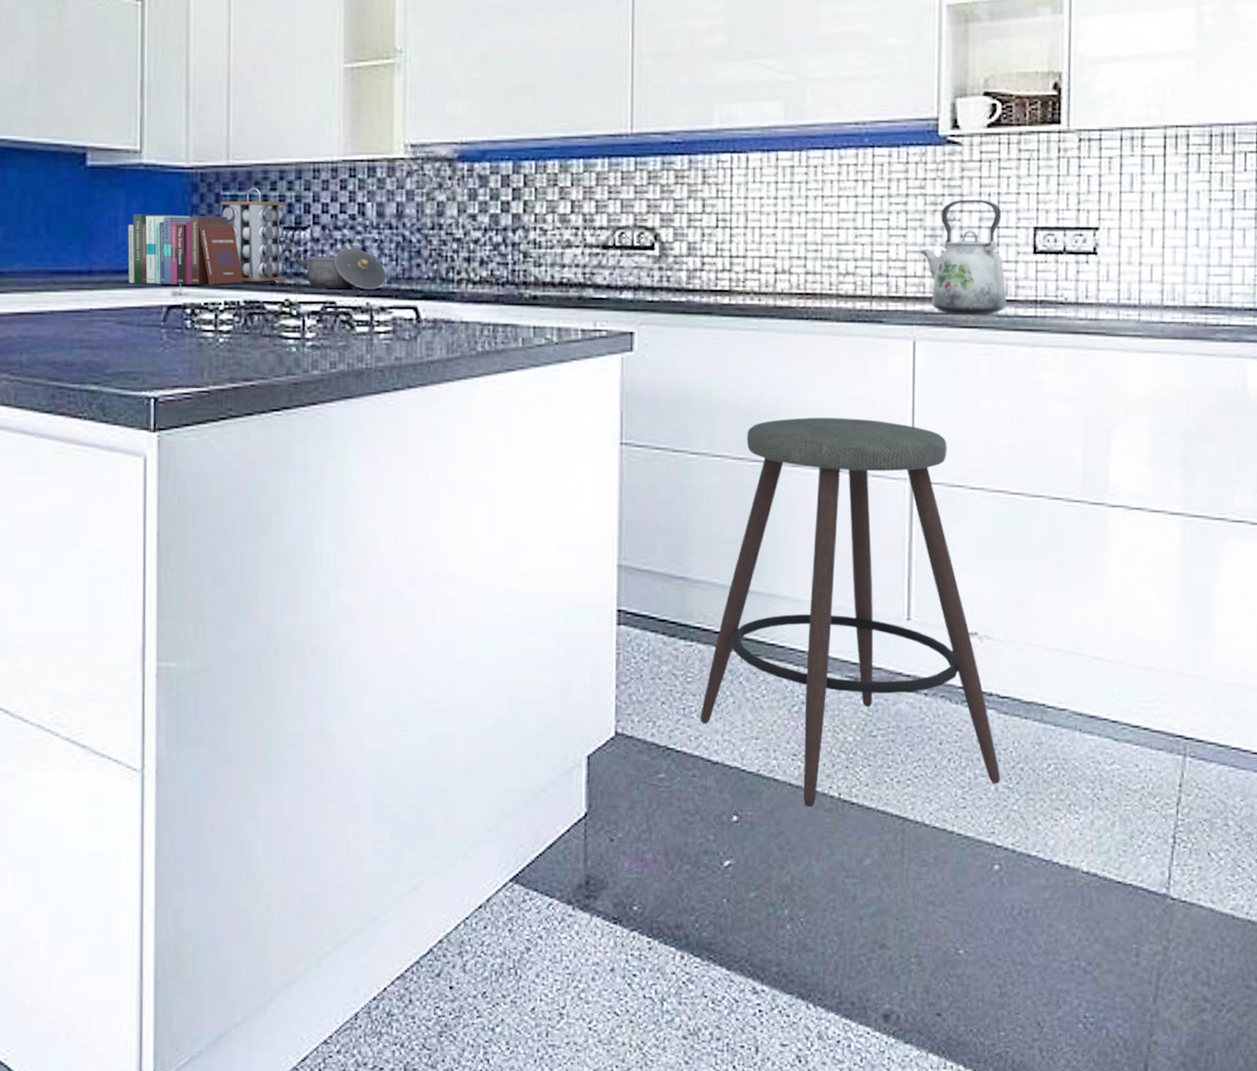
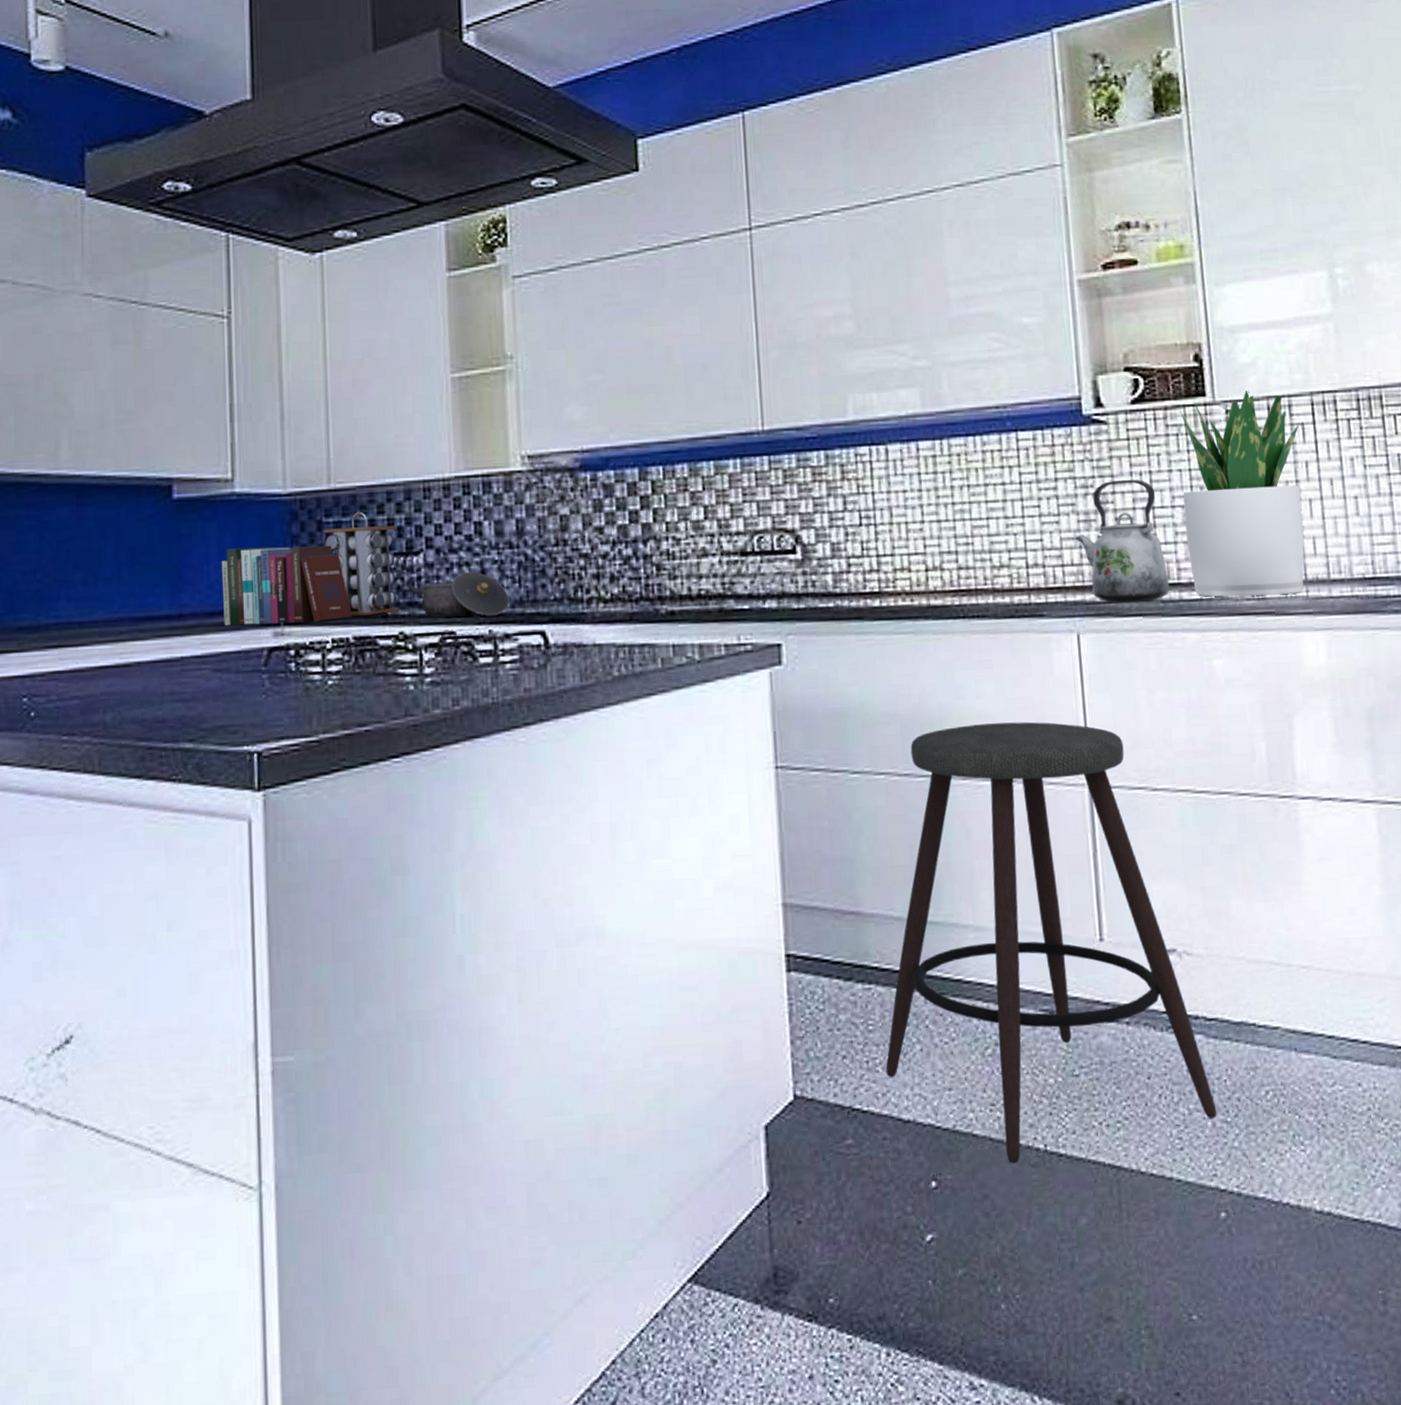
planter: none [1027,120,1150,318] -> present [1180,390,1305,597]

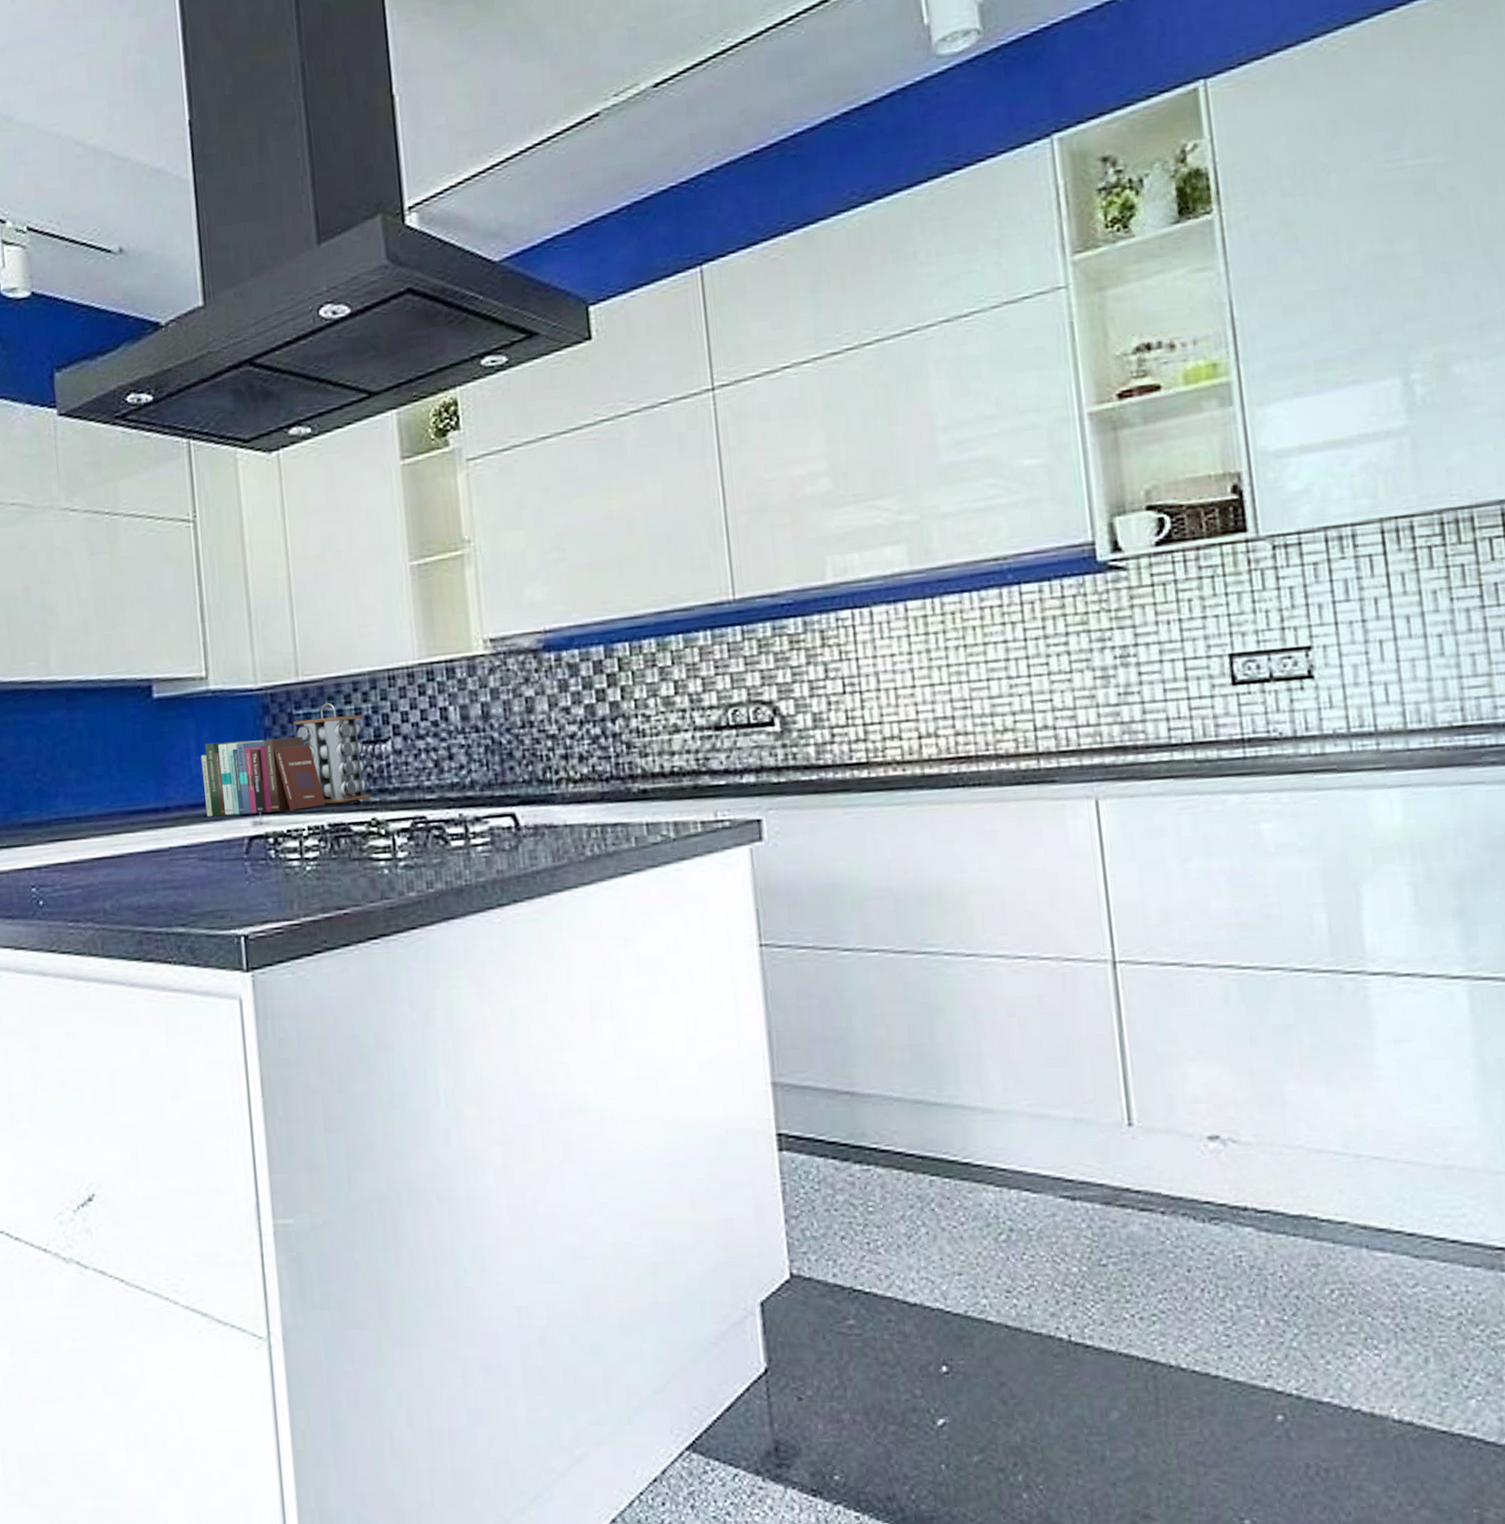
cooking pot: present [408,572,510,619] -> none [378,757,479,804]
bar stool: present [885,721,1217,1164] -> none [888,894,1272,1353]
kettle: present [1075,479,1170,604] -> none [1091,629,1206,766]
planter: present [1180,390,1305,597] -> none [1215,521,1374,755]

